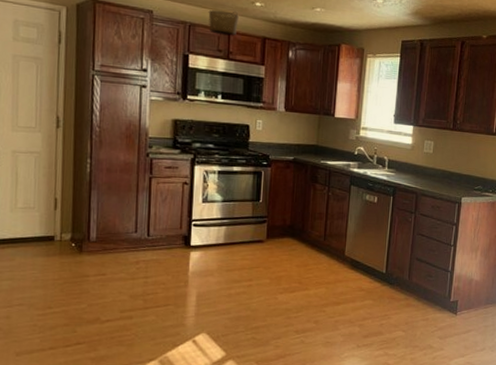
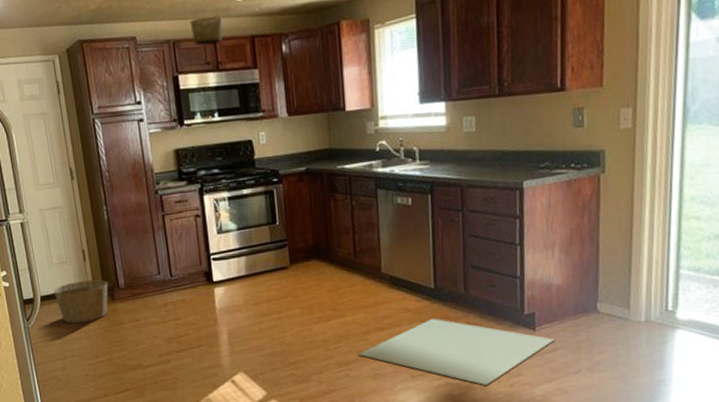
basket: none [11,229,78,272] -> present [53,280,108,324]
door mat: none [314,298,470,358] -> present [357,318,556,386]

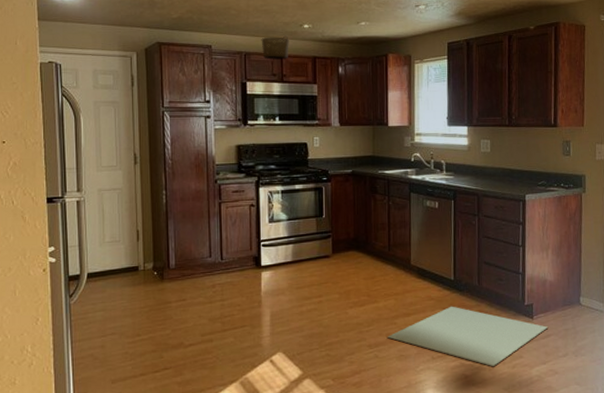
basket: present [53,280,108,324] -> none [101,259,159,301]

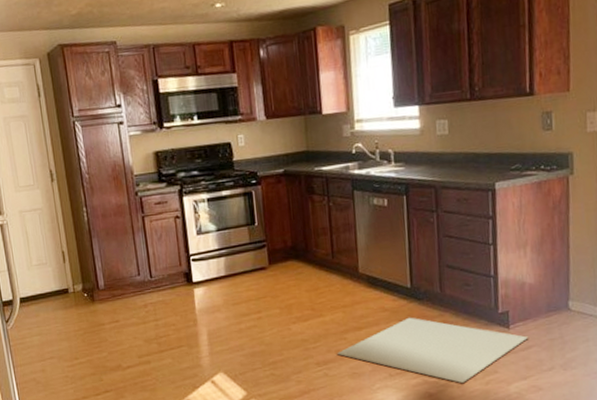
basket: present [261,35,289,60] -> none [169,19,202,51]

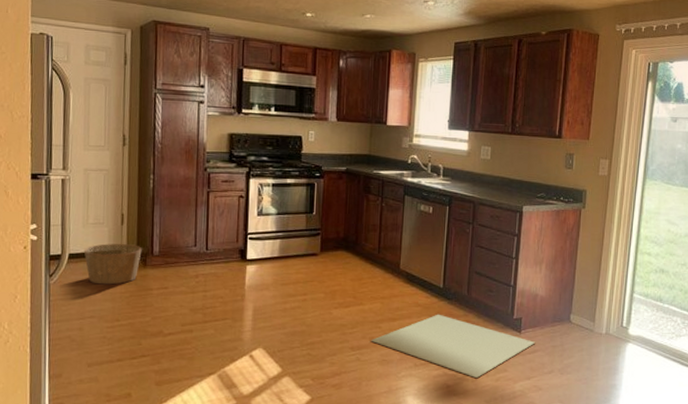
basket: none [32,281,88,325] -> present [83,244,142,285]

